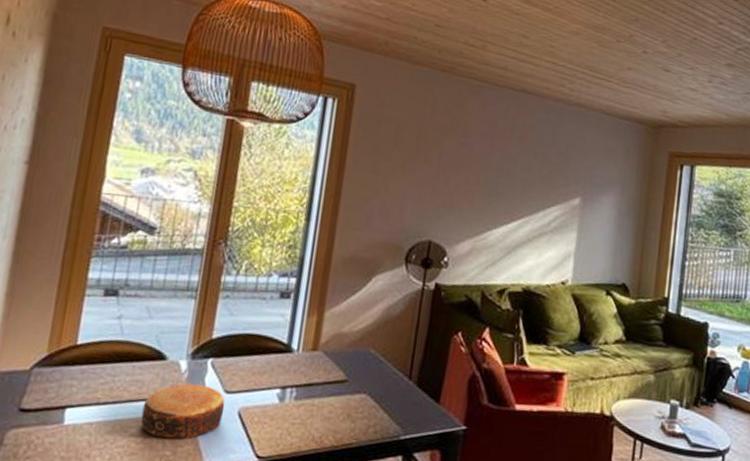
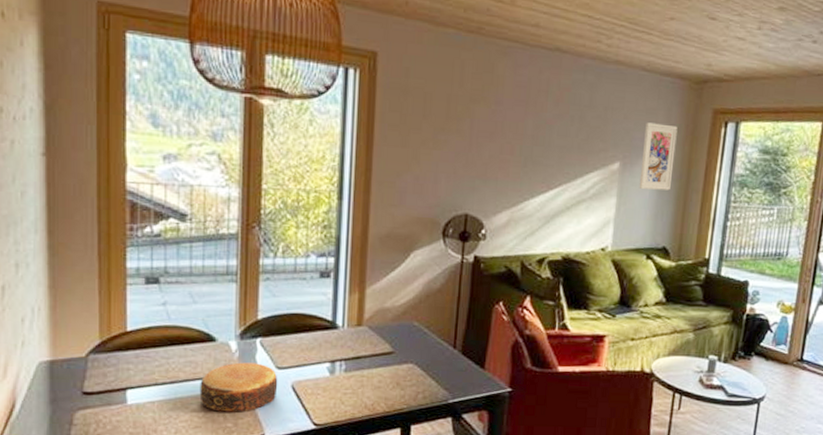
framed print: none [599,161,636,228] -> present [639,122,678,191]

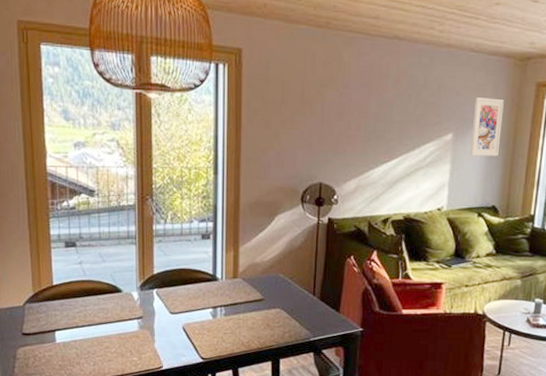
bowl: present [199,362,278,412] -> none [111,309,172,349]

